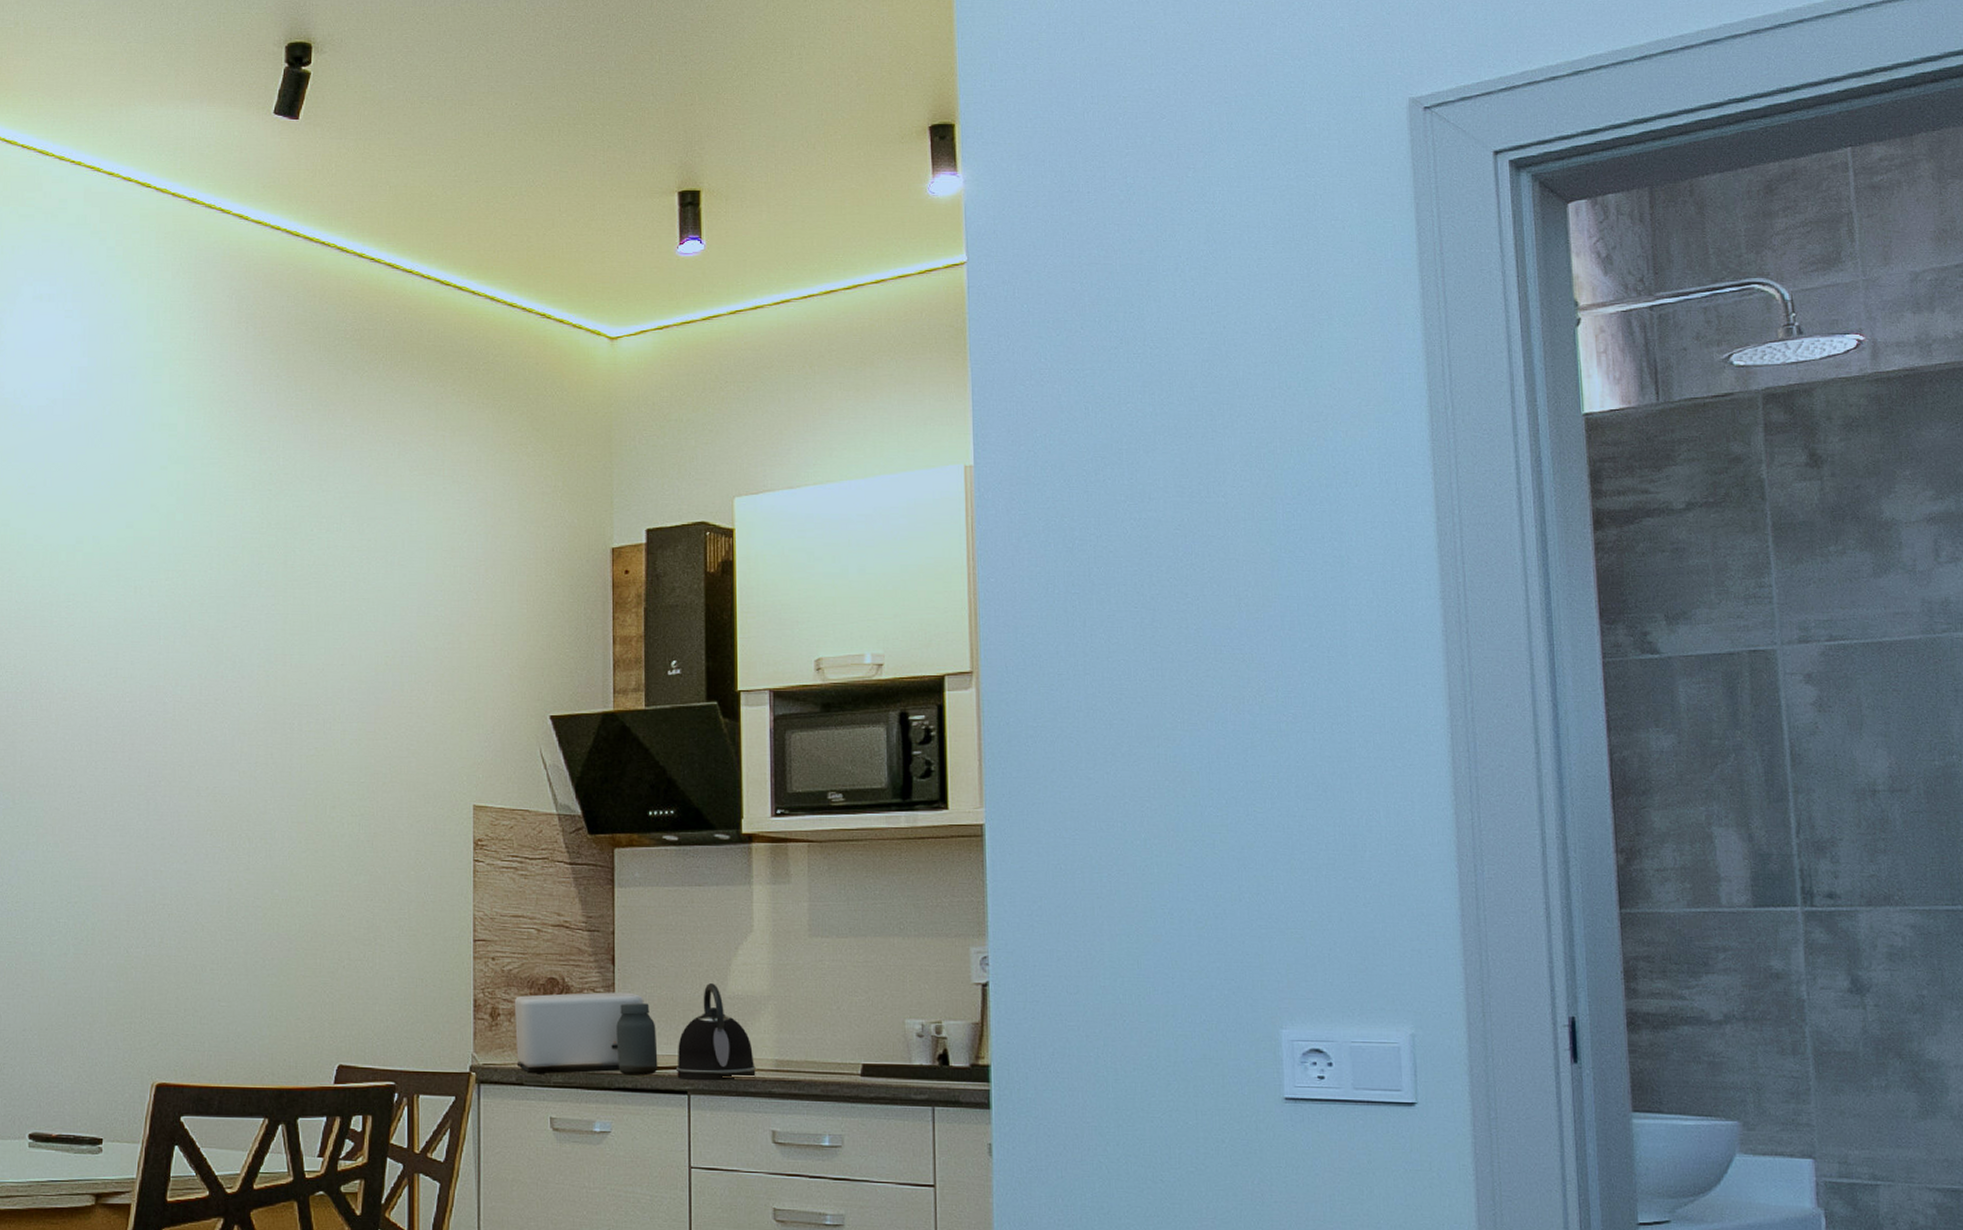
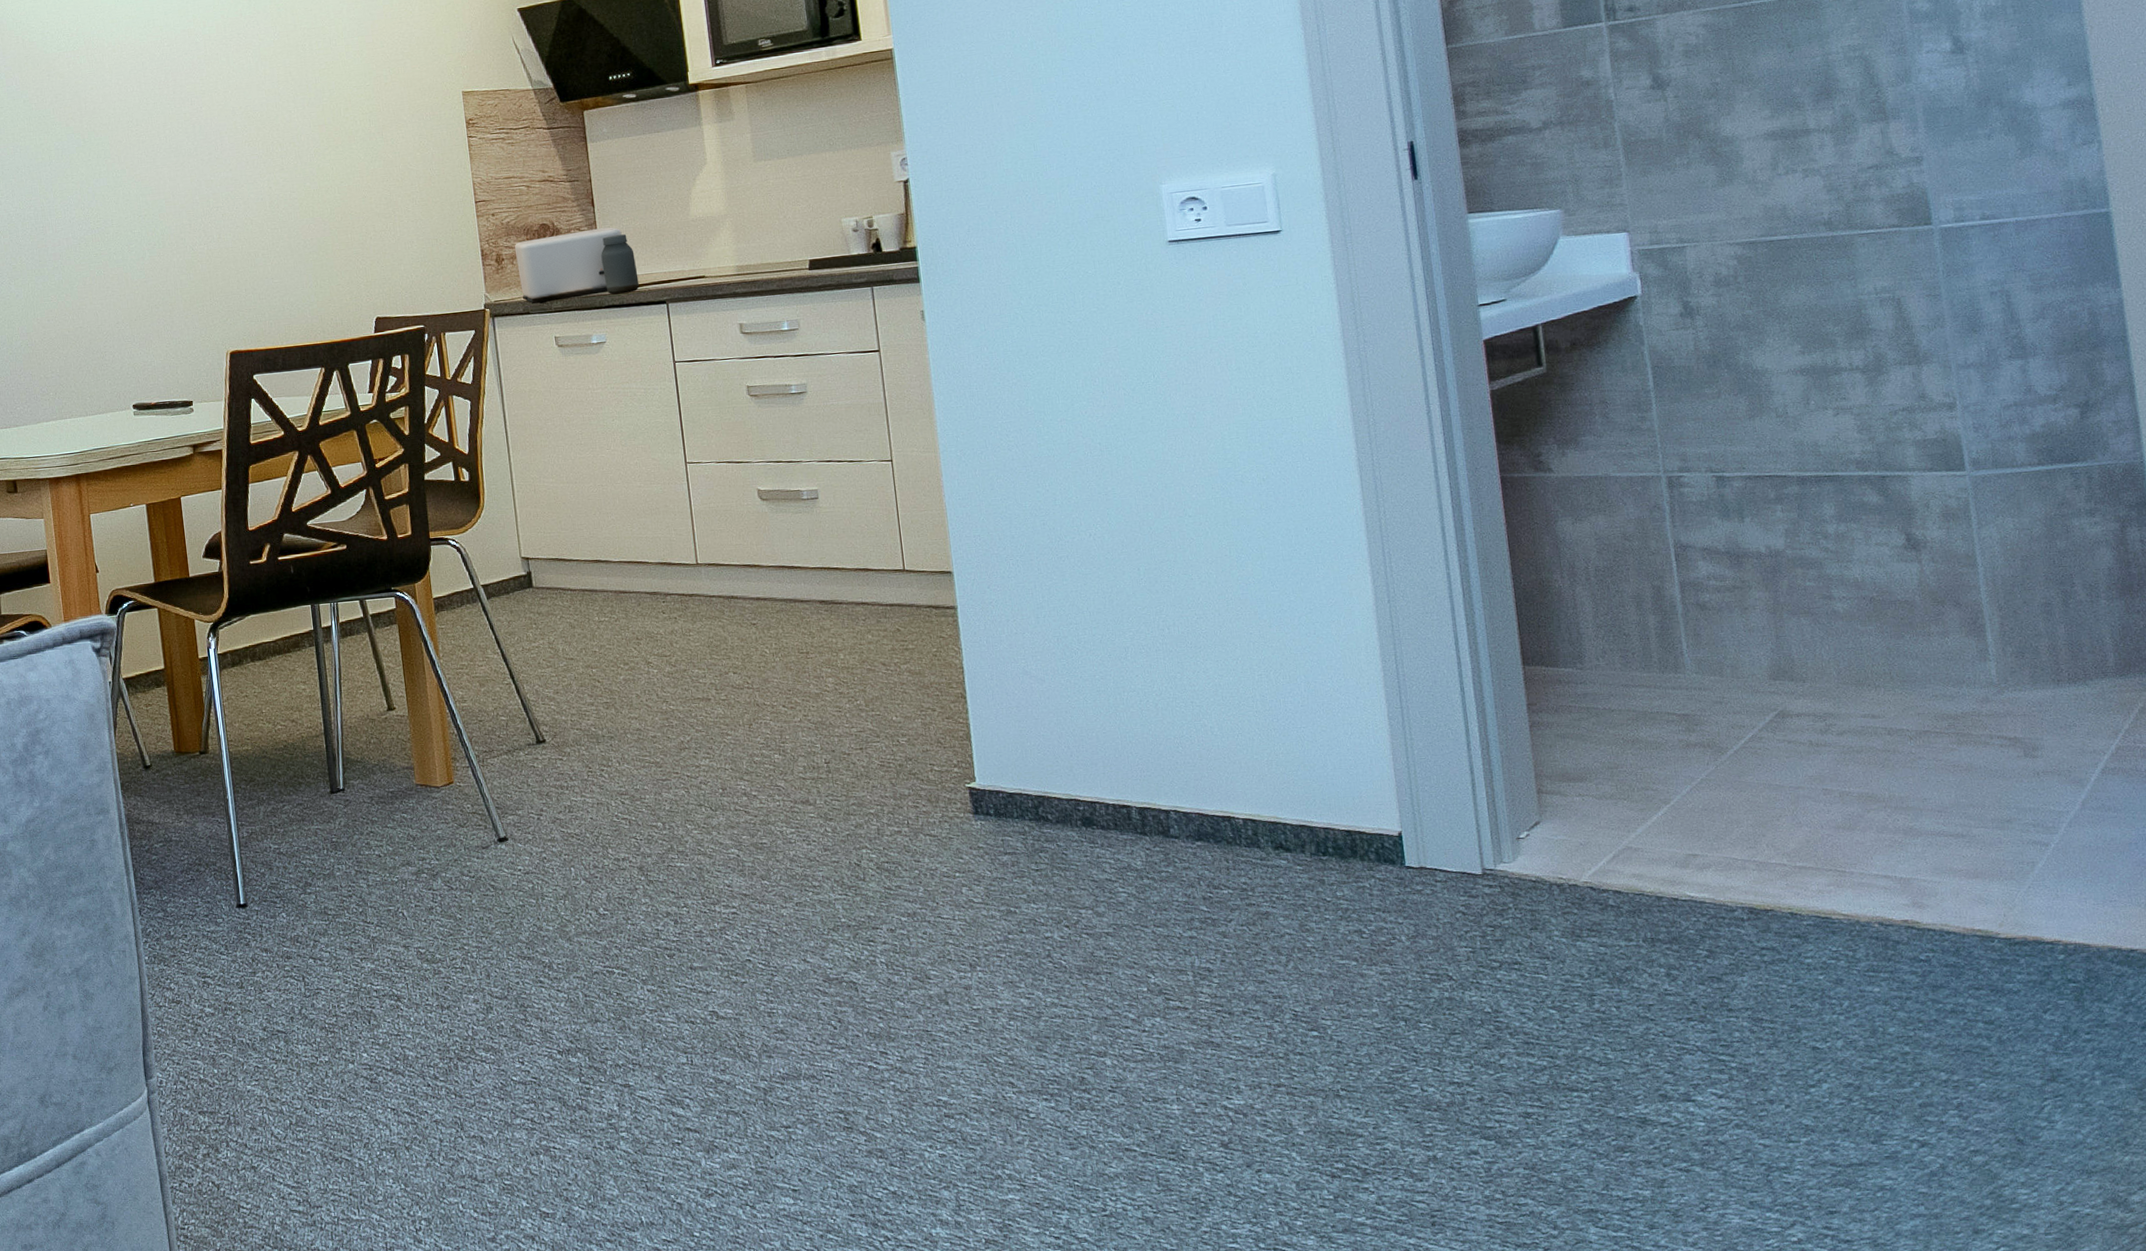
kettle: present [675,983,757,1081] -> none [654,211,722,293]

